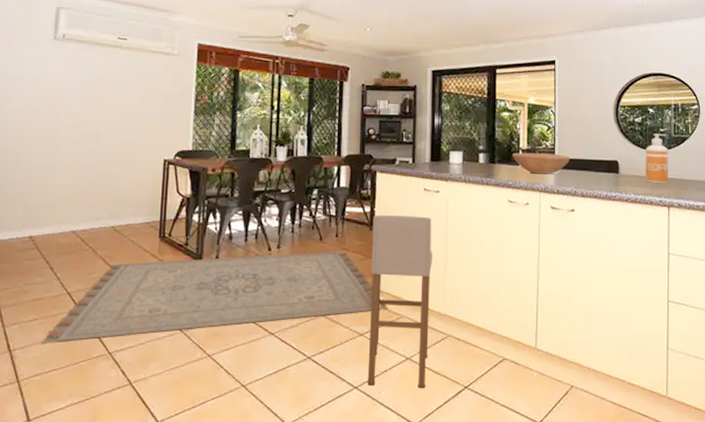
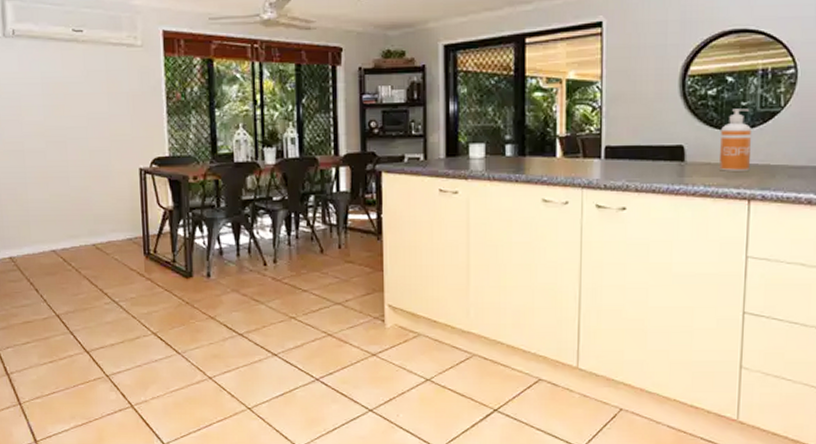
rug: present [41,252,389,343] -> none [37,265,404,366]
bar stool: present [367,215,433,389] -> none [380,222,453,412]
bowl: present [512,152,571,174] -> none [547,140,622,167]

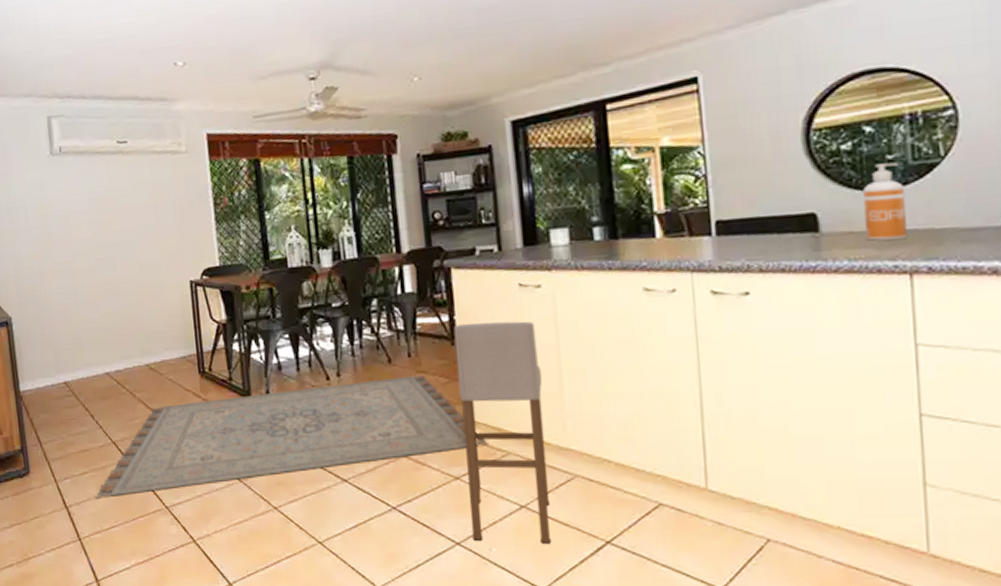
rug: none [37,265,404,366] -> present [95,375,490,498]
bar stool: none [380,222,453,412] -> present [453,321,551,545]

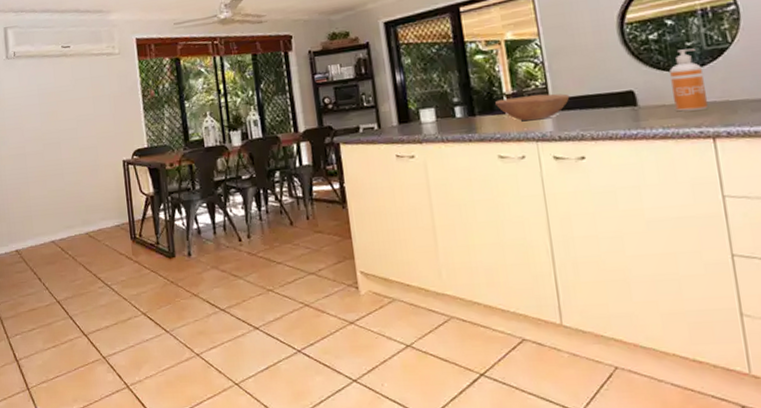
rug: present [95,375,490,498] -> none [42,235,378,352]
bar stool: present [453,321,551,545] -> none [343,186,433,379]
bowl: none [643,214,736,247] -> present [495,93,570,121]

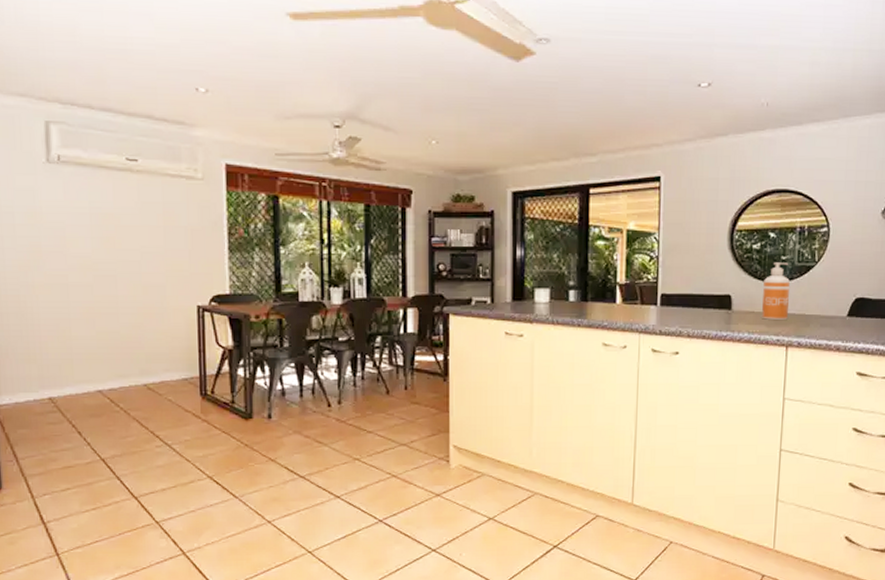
bowl: present [495,93,570,121] -> none [608,288,676,313]

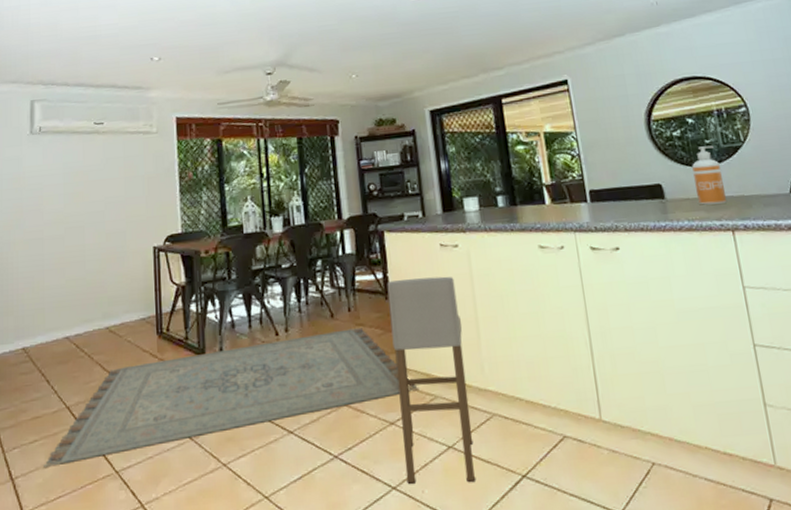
rug: none [78,406,468,514] -> present [44,328,420,467]
bar stool: none [446,364,517,550] -> present [387,276,475,485]

